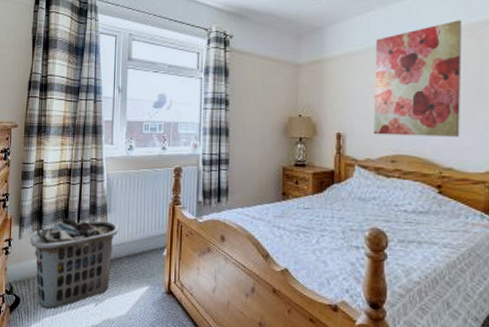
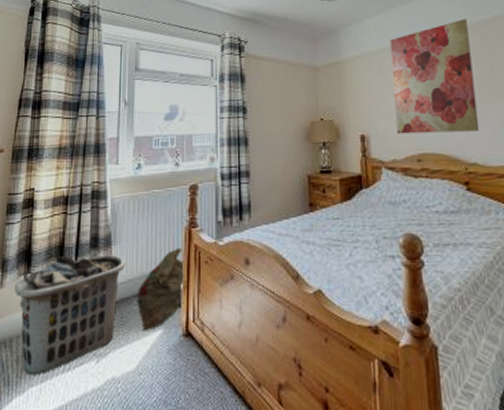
bag: none [128,220,168,286] -> present [137,247,184,332]

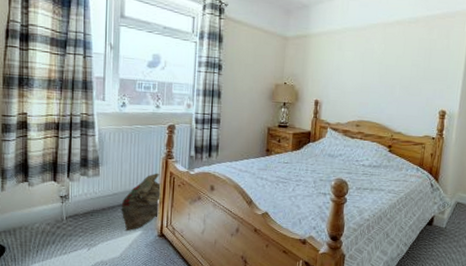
clothes hamper: present [14,255,126,374] -> none [15,171,112,255]
wall art: present [389,19,480,134] -> none [345,12,420,108]

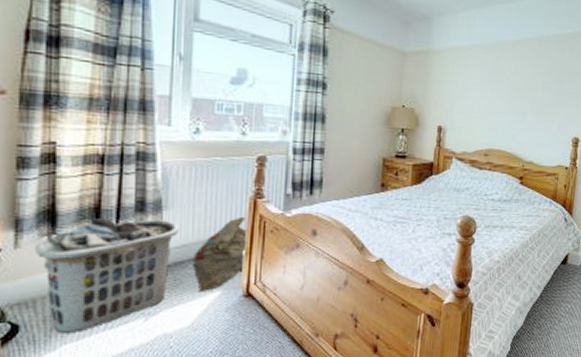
clothes hamper: none [15,171,112,255] -> present [35,218,180,333]

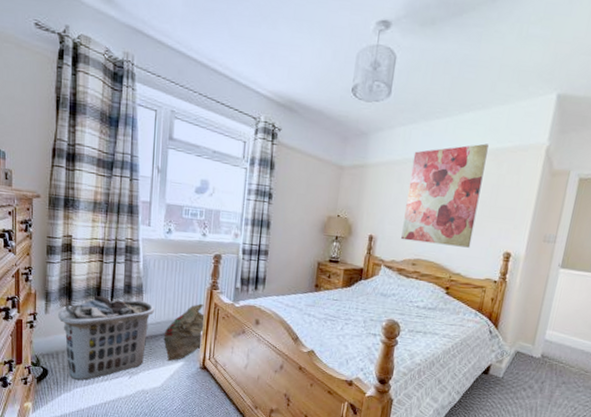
wall art: none [471,29,551,135] -> present [401,143,489,248]

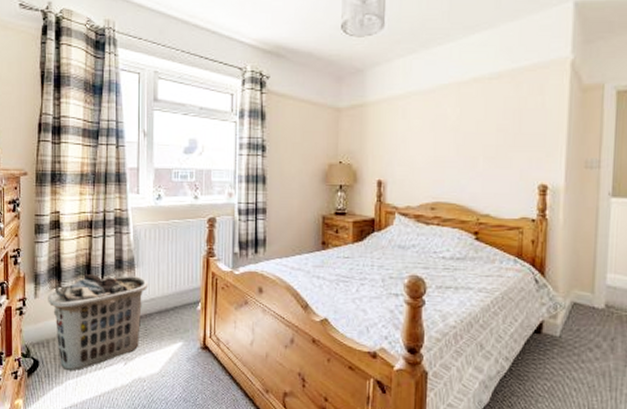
bag: present [163,303,205,362] -> none [159,273,202,343]
wall art: present [401,143,489,248] -> none [414,65,502,184]

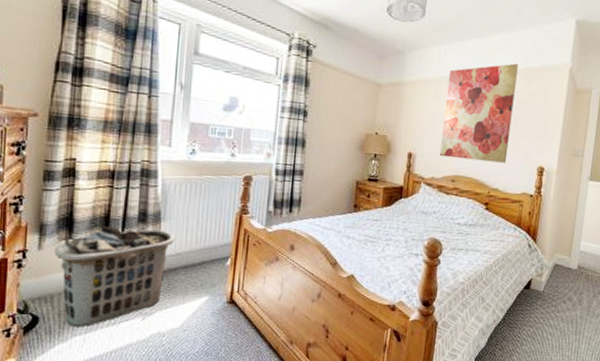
wall art: none [414,65,502,184] -> present [440,63,518,163]

